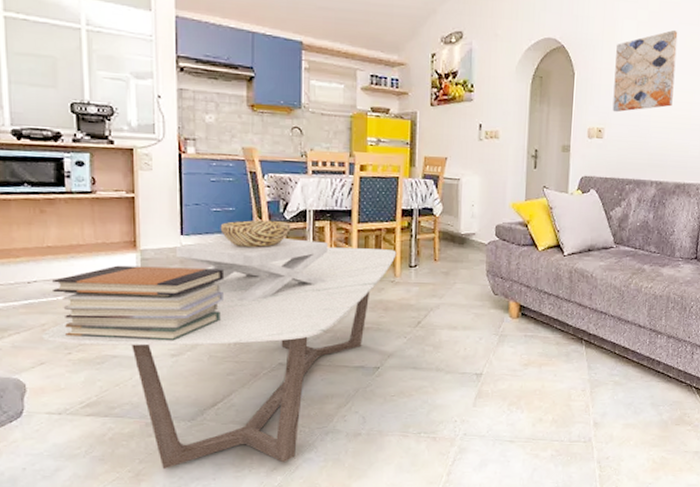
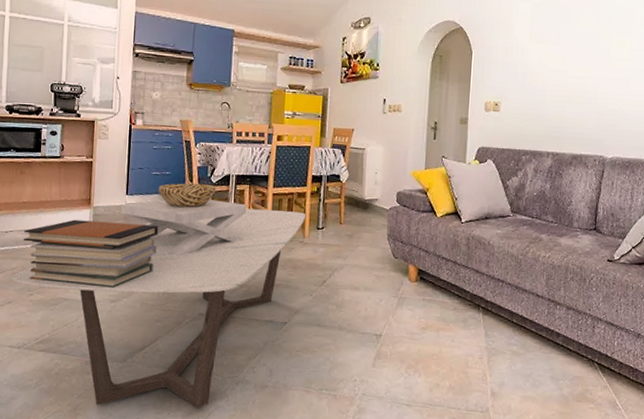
wall art: present [612,29,678,113] -> none [508,9,572,87]

